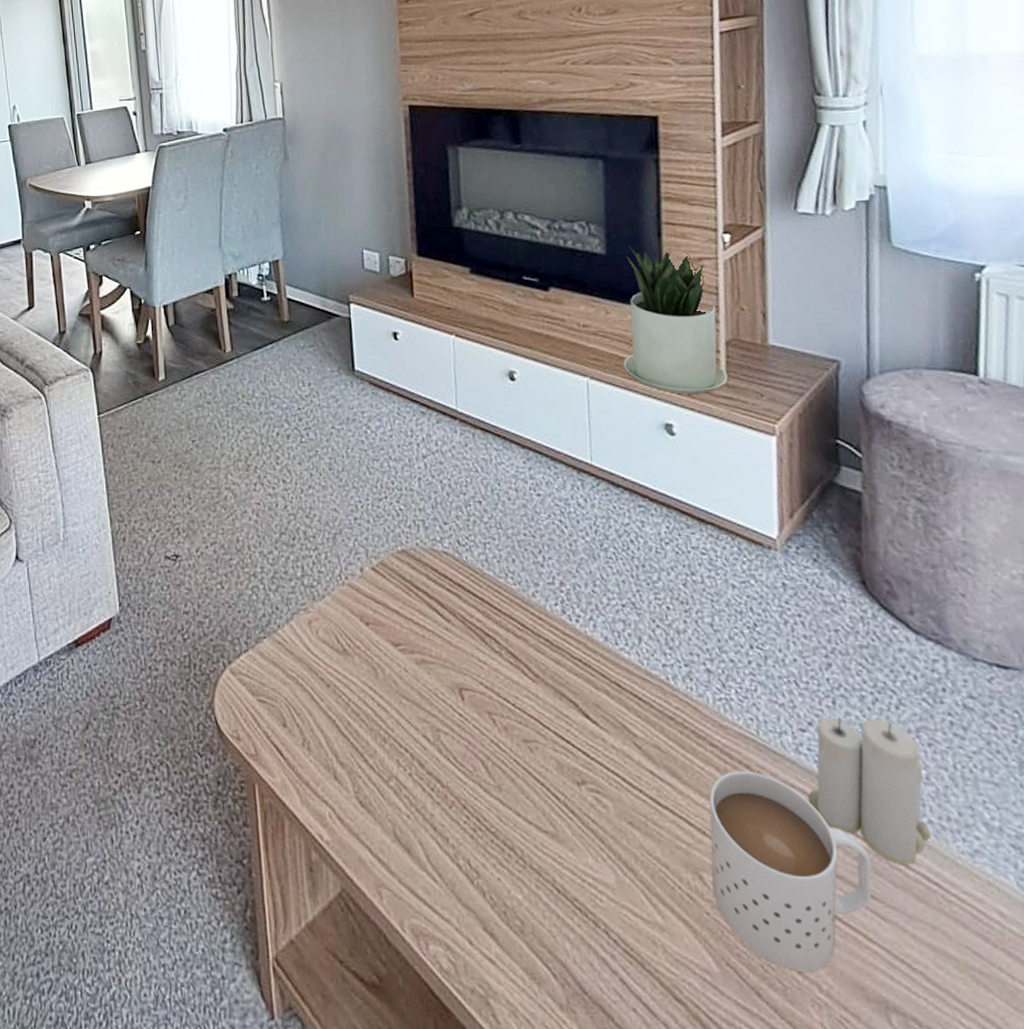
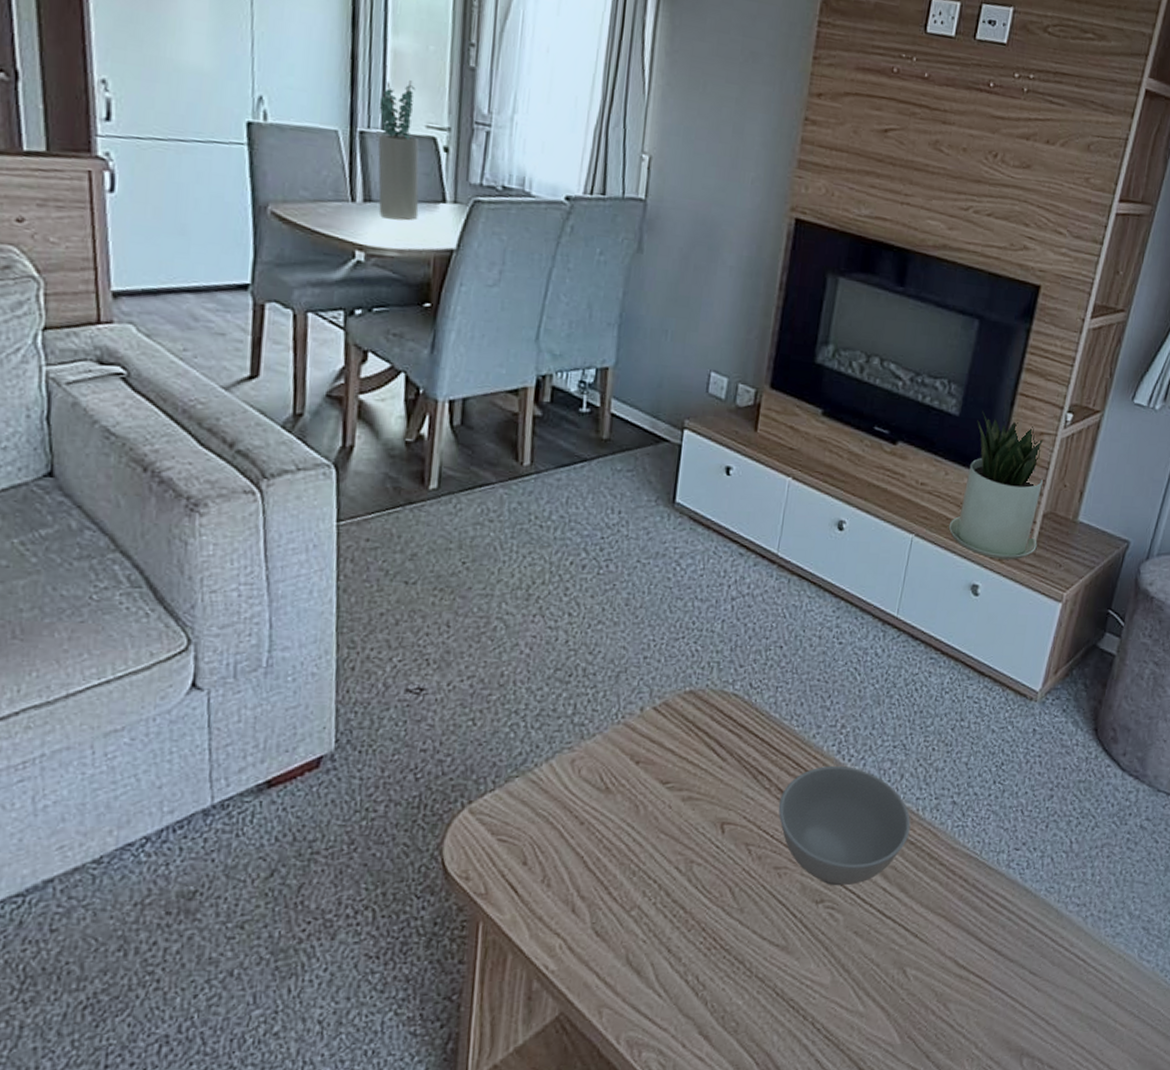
vase: none [87,70,123,173] -> present [377,80,420,221]
bowl: none [512,626,665,766] -> present [778,765,911,886]
mug: present [709,770,872,973] -> none [911,883,1041,1036]
candle: present [808,717,932,865] -> none [1007,837,1100,948]

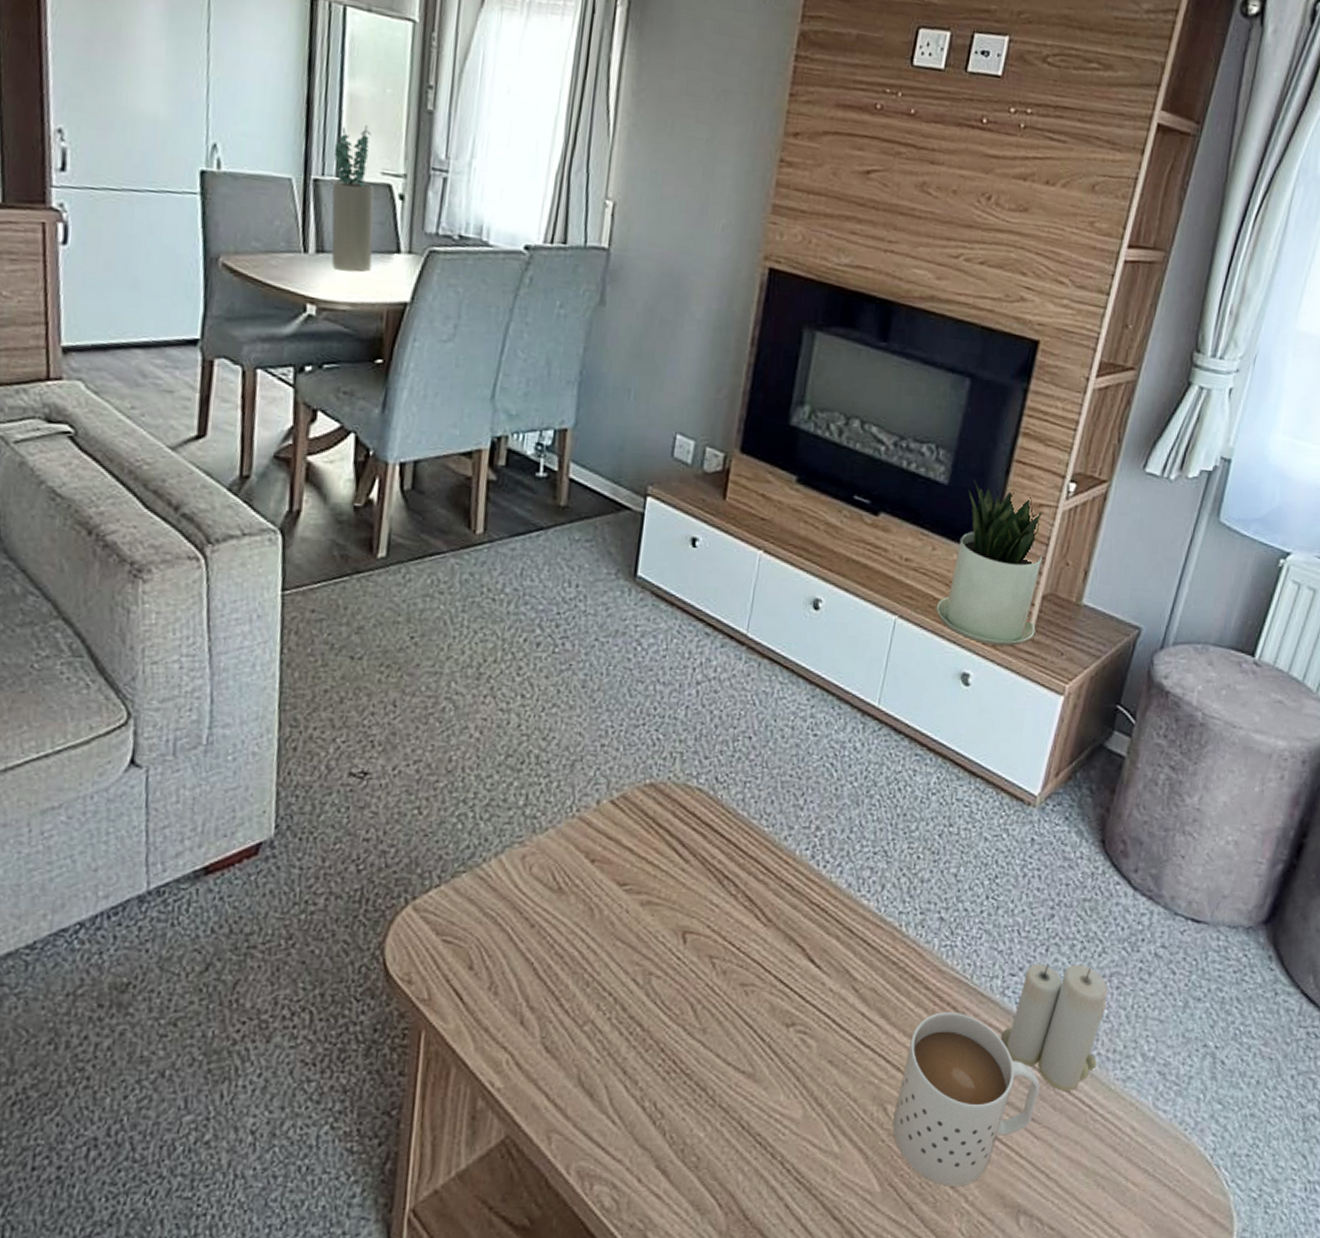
bowl: present [778,765,911,886] -> none [745,871,893,1008]
mug: none [911,883,1041,1036] -> present [892,1011,1041,1187]
candle: none [1007,837,1100,948] -> present [1001,963,1108,1091]

